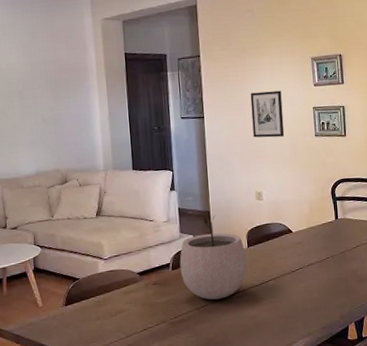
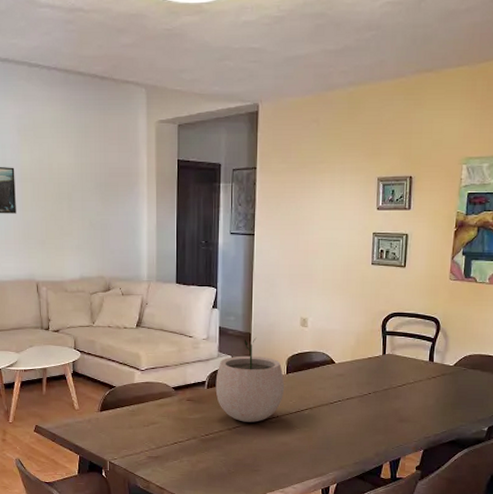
wall art: present [250,90,285,138] -> none [305,212,340,262]

